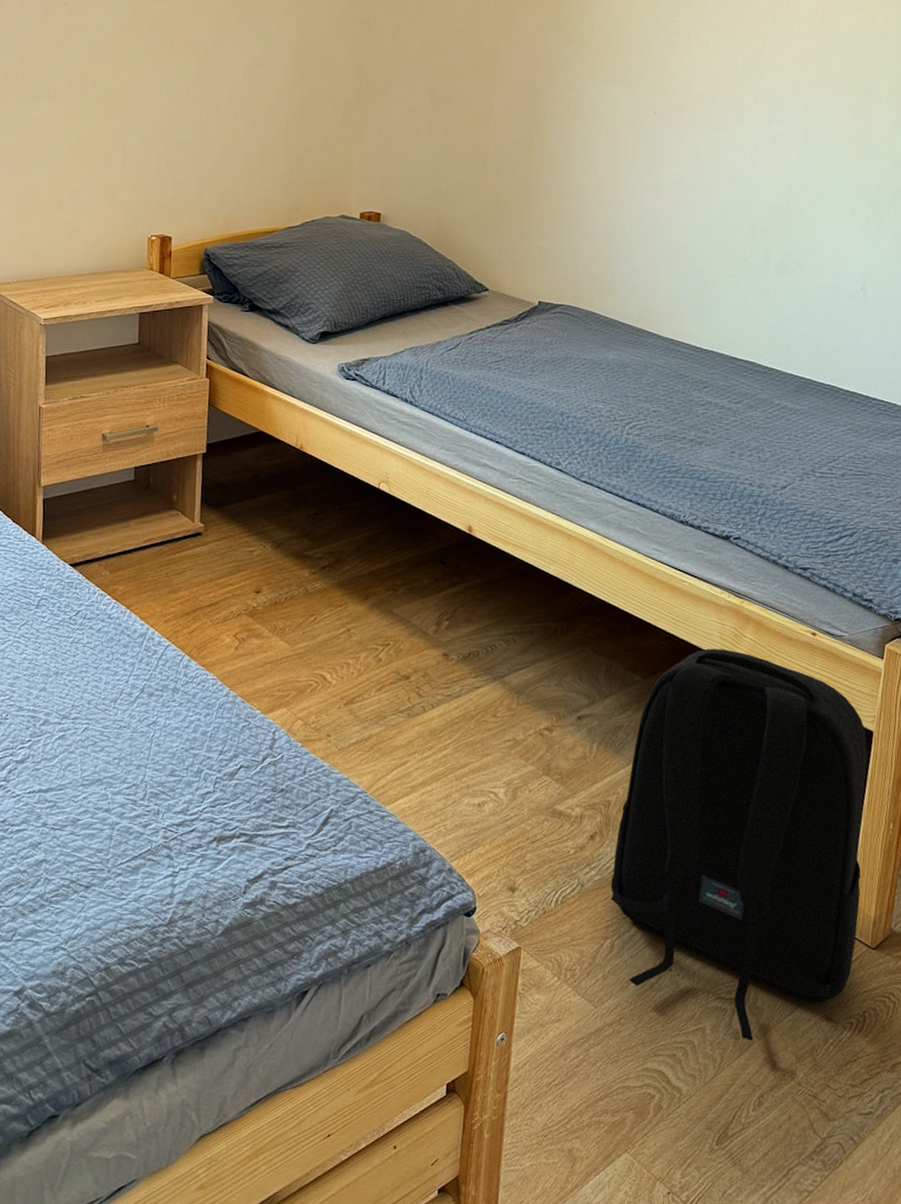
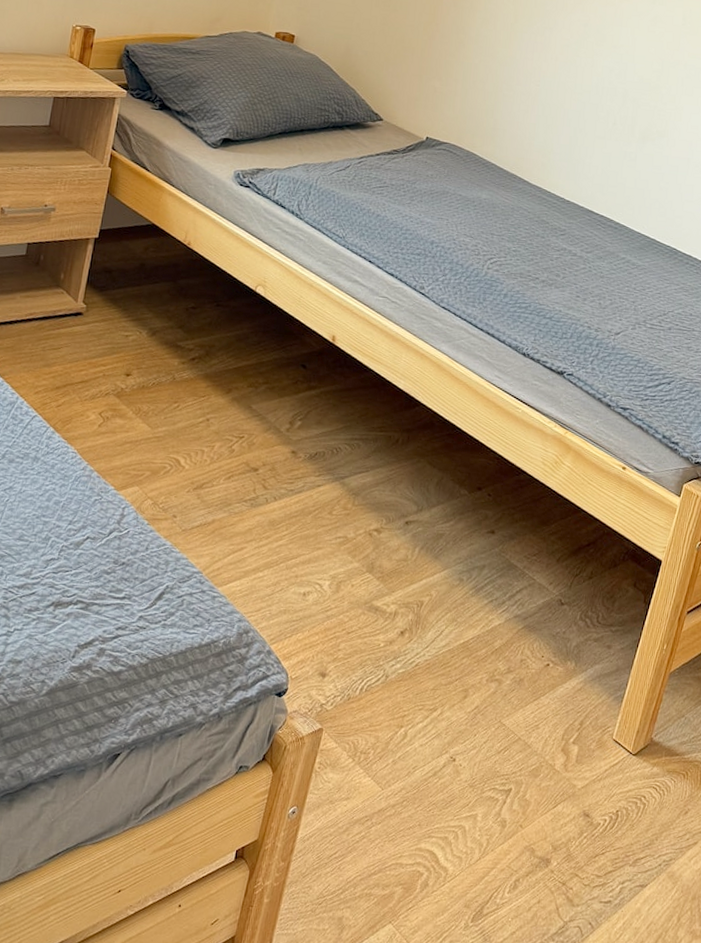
backpack: present [610,648,867,1040] -> none [410,471,656,829]

